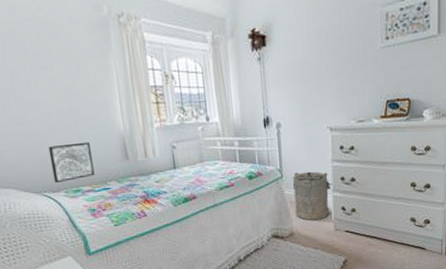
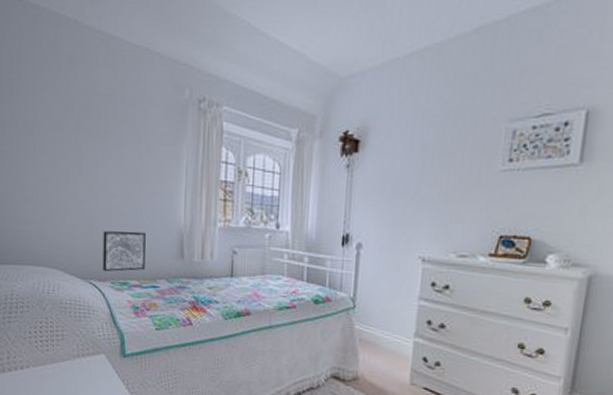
laundry hamper: present [292,171,332,220] -> none [364,305,415,368]

